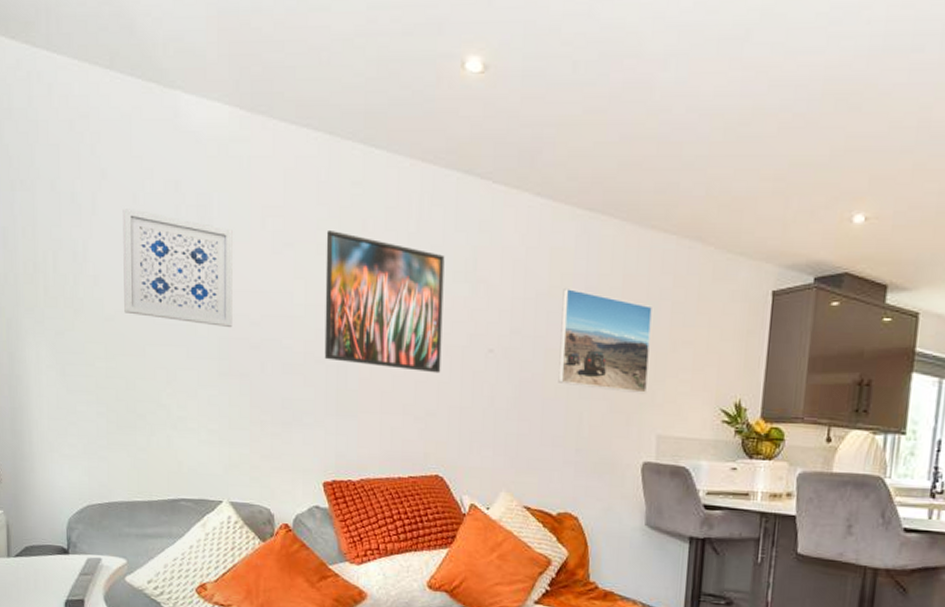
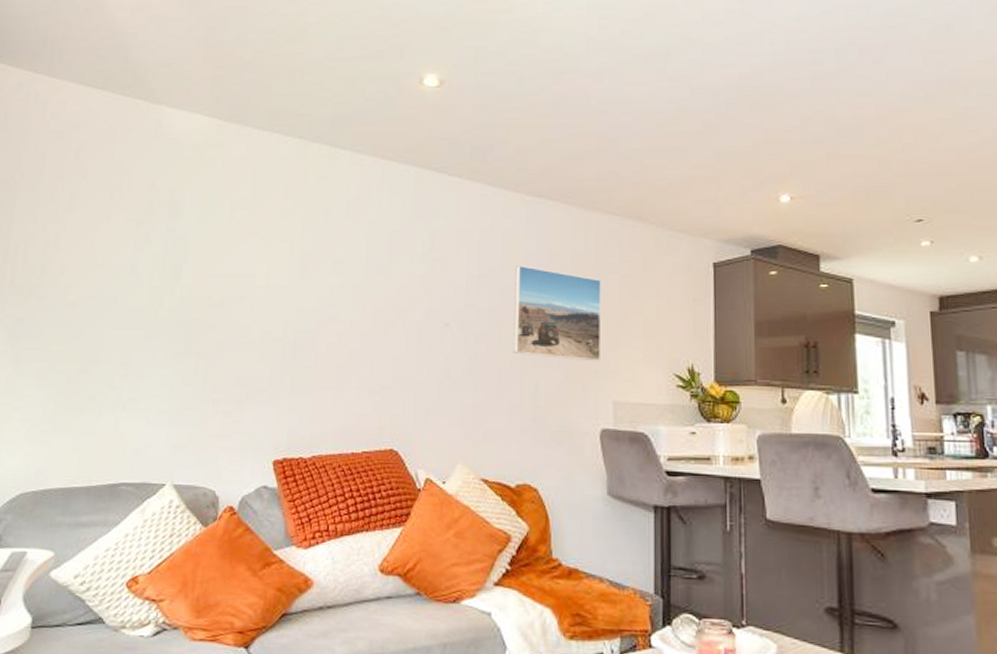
wall art: present [123,207,233,327] -> none [87,203,202,309]
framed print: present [324,231,445,373] -> none [282,220,403,348]

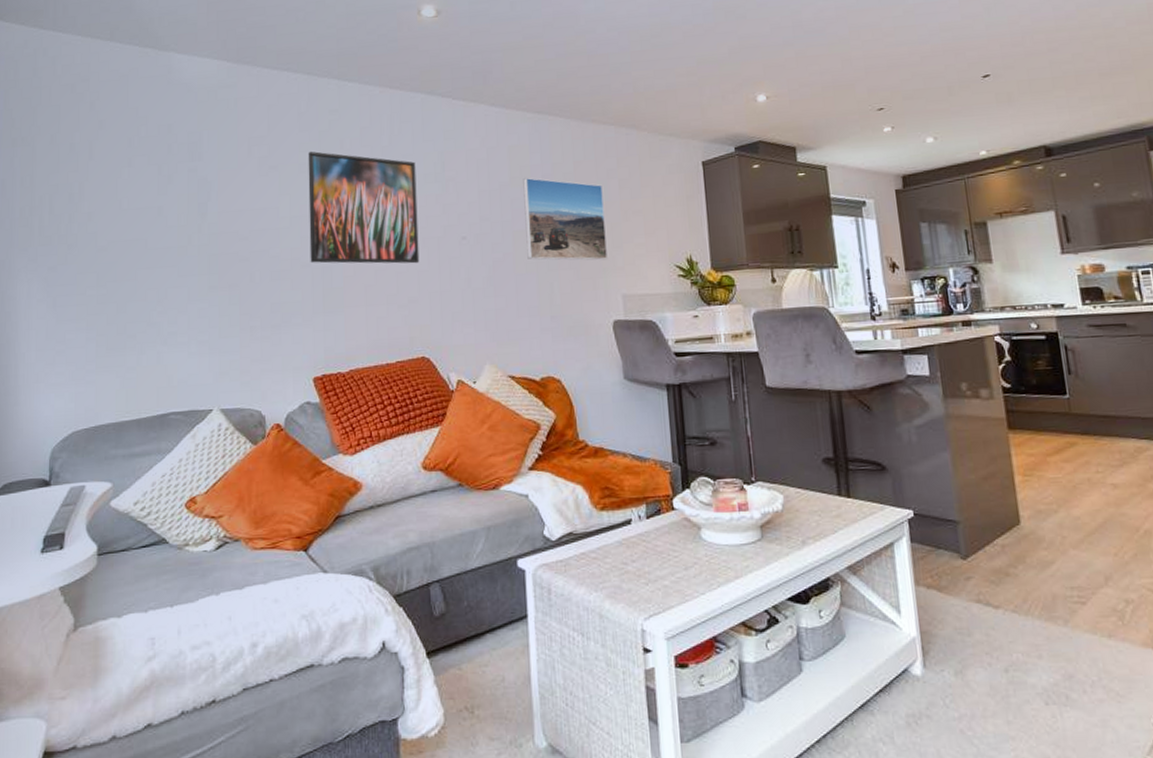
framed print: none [282,220,403,348] -> present [308,151,420,264]

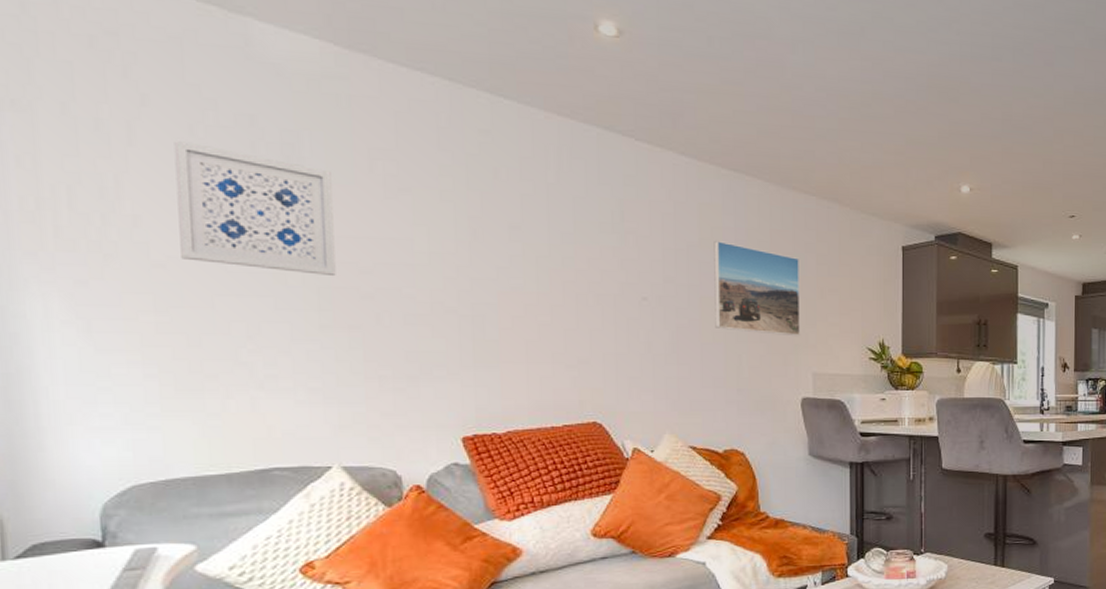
wall art: none [117,151,222,245] -> present [174,139,336,275]
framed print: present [308,151,420,264] -> none [451,177,592,321]

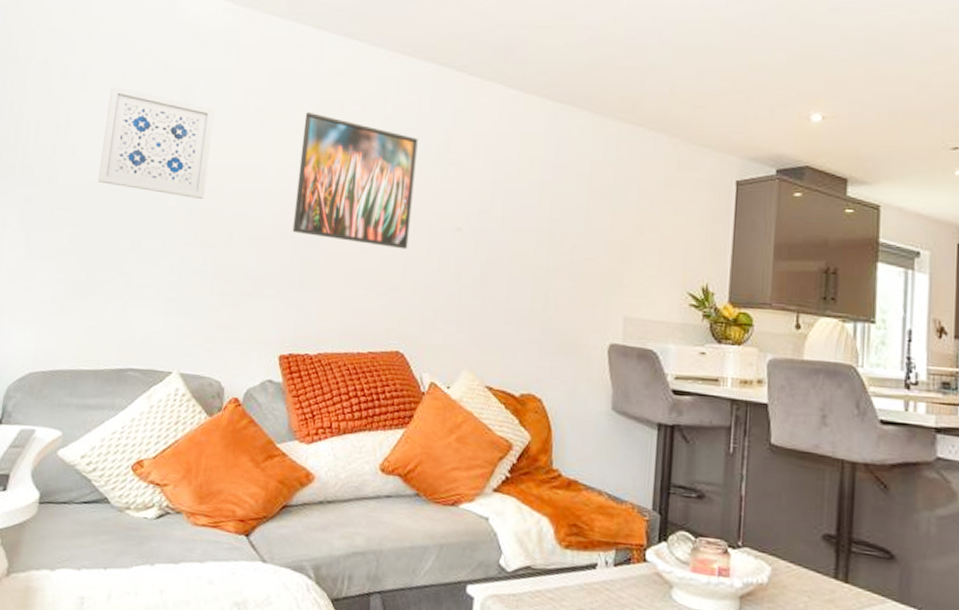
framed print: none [451,177,592,321] -> present [292,113,418,250]
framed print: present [714,240,801,337] -> none [525,171,619,276]

